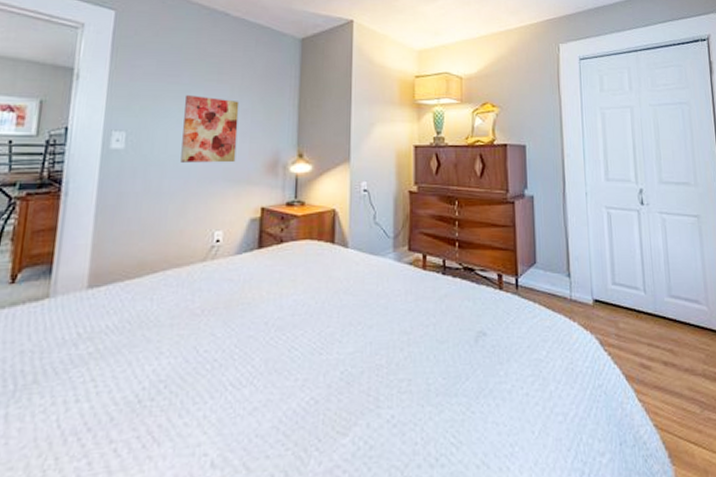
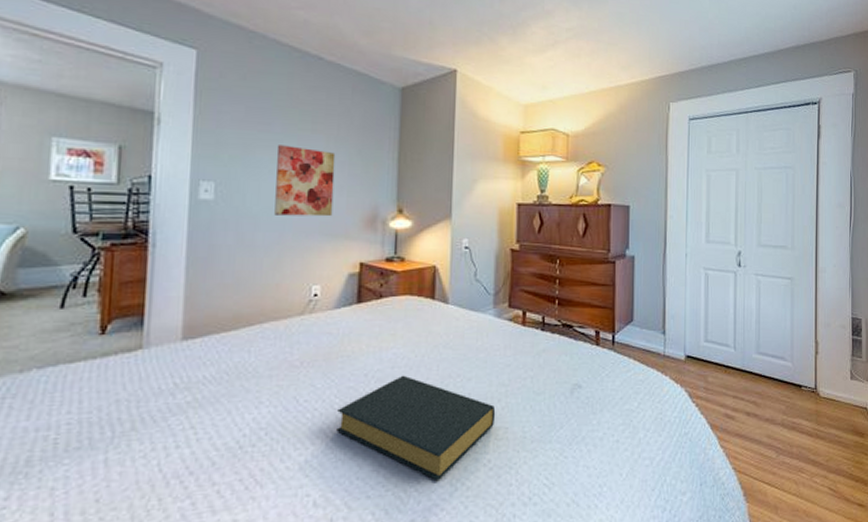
hardback book: none [236,323,398,440] -> present [337,375,496,482]

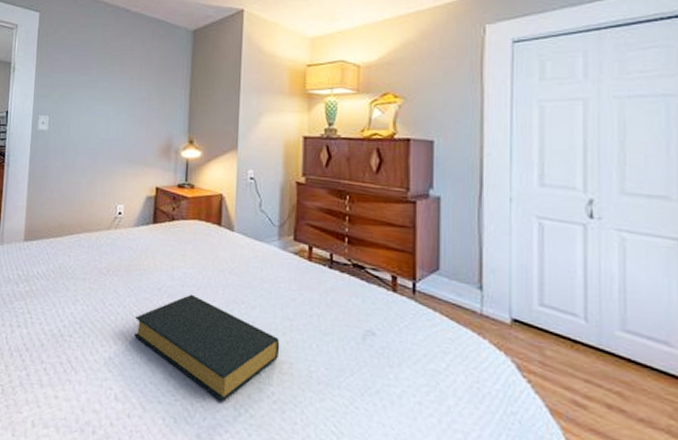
wall art: present [274,145,336,217] -> none [90,85,138,146]

